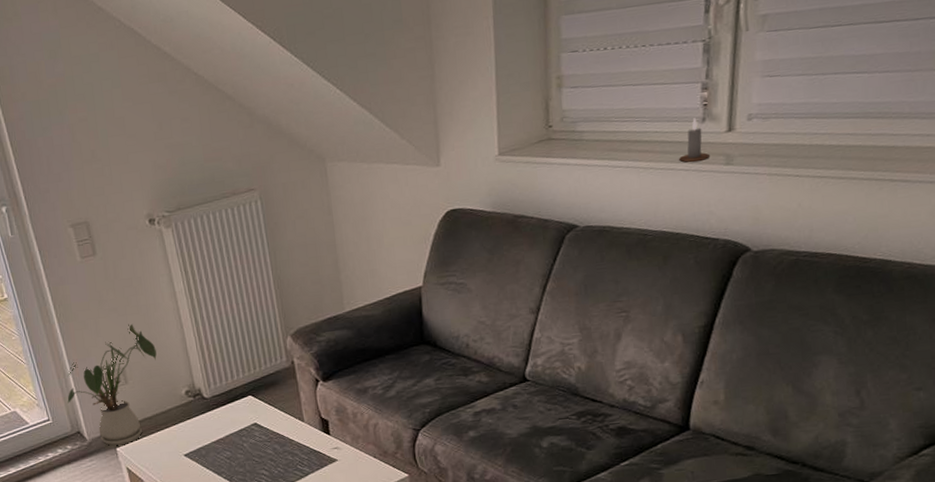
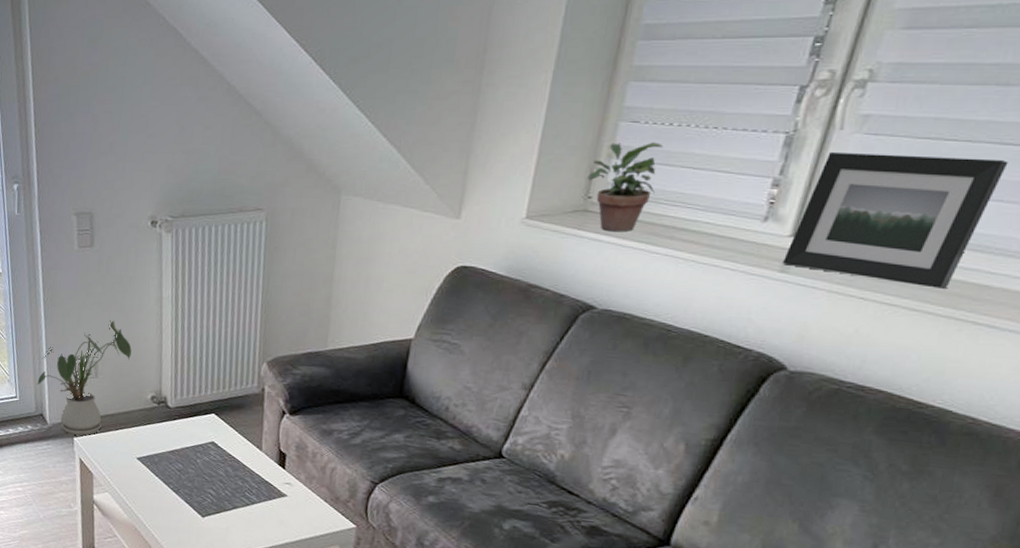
potted plant: none [544,67,605,154] -> present [587,142,663,232]
candle: present [679,118,709,162] -> none [727,215,763,263]
picture frame: none [726,36,886,158] -> present [783,151,1009,289]

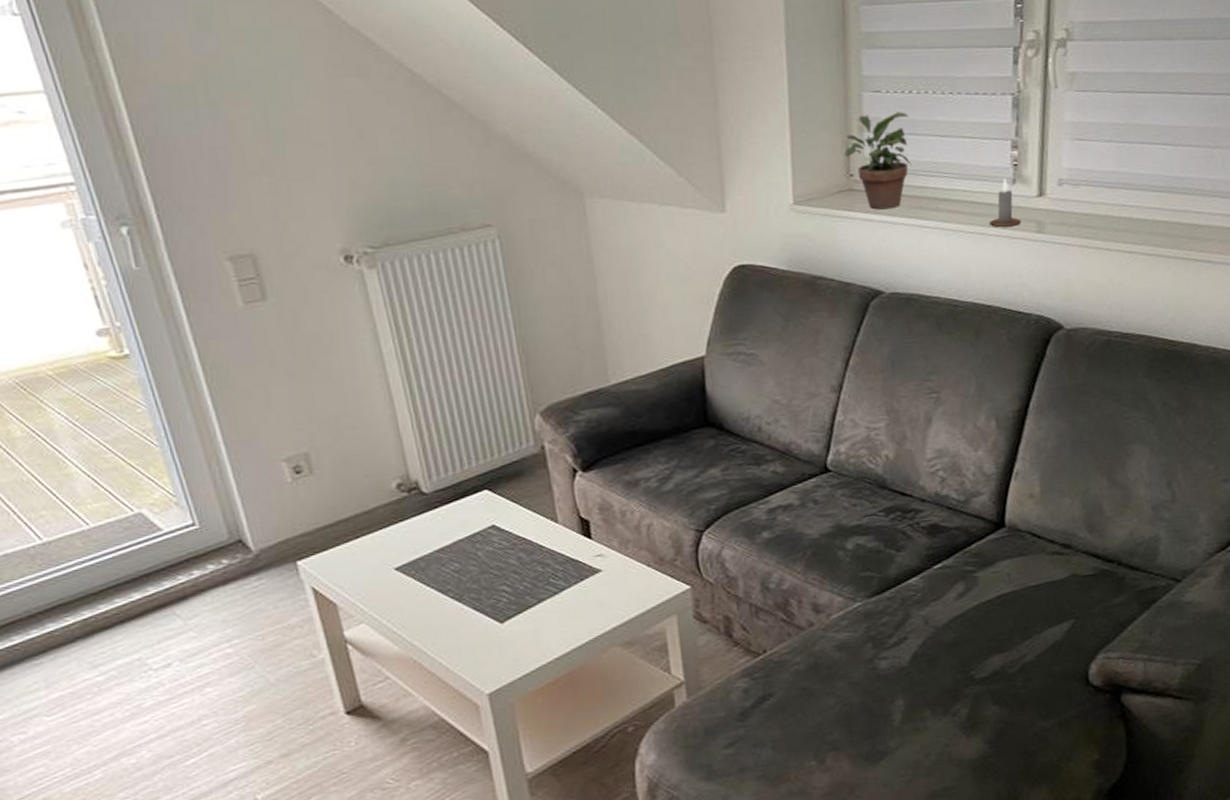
house plant: present [37,321,132,436] -> none [222,395,356,559]
candle: none [727,215,763,263] -> present [990,178,1021,227]
picture frame: present [783,151,1009,289] -> none [1037,107,1188,232]

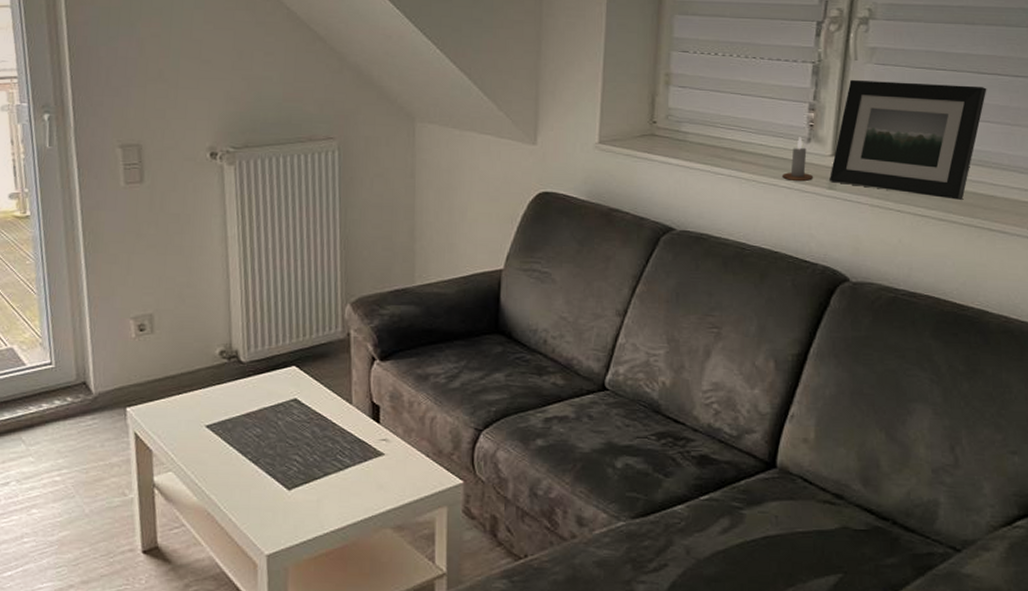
potted plant: present [844,112,911,210] -> none [650,70,712,155]
picture frame: none [1037,107,1188,232] -> present [830,79,987,200]

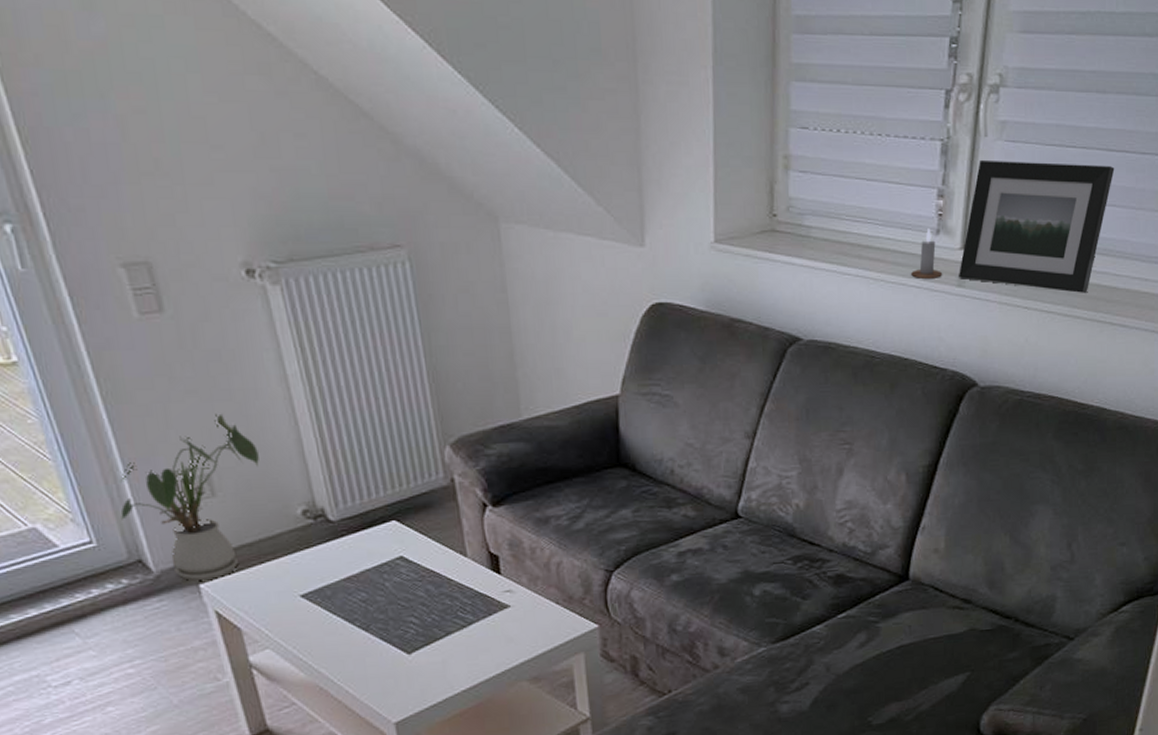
house plant: none [78,266,194,406] -> present [120,415,259,582]

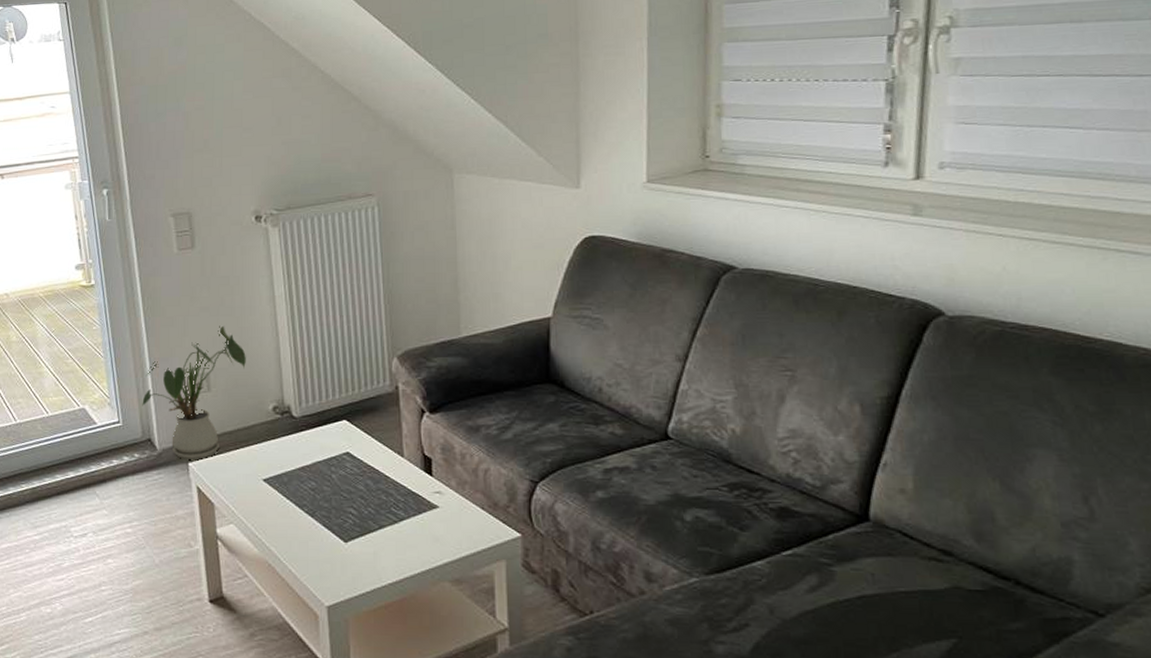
candle: present [911,228,942,278] -> none [857,161,893,209]
picture frame: present [959,159,1115,293] -> none [913,90,1103,219]

